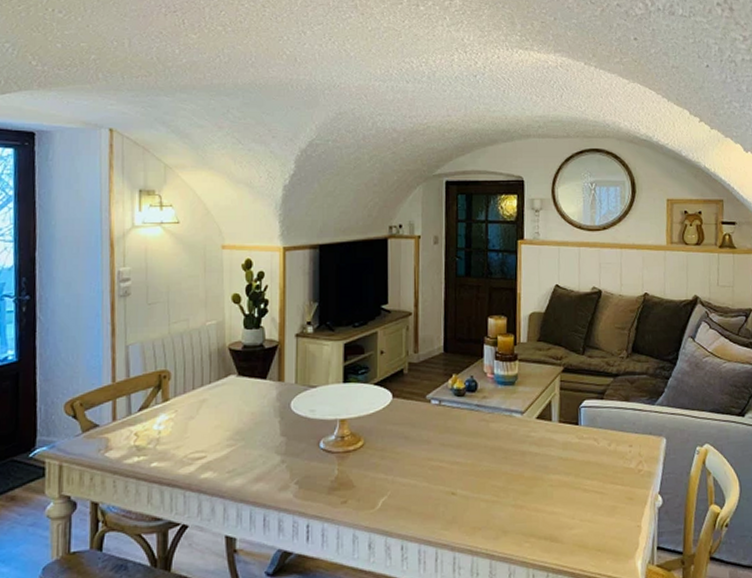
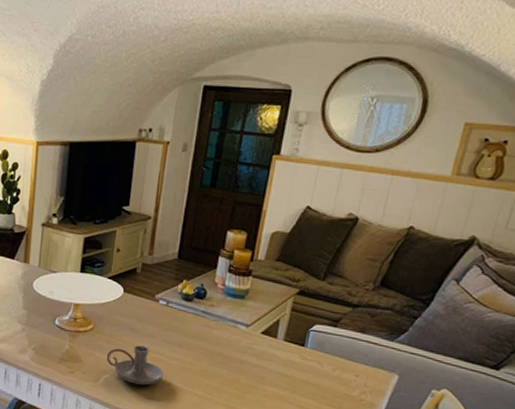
candle holder: none [382,454,446,502] -> present [106,345,163,386]

